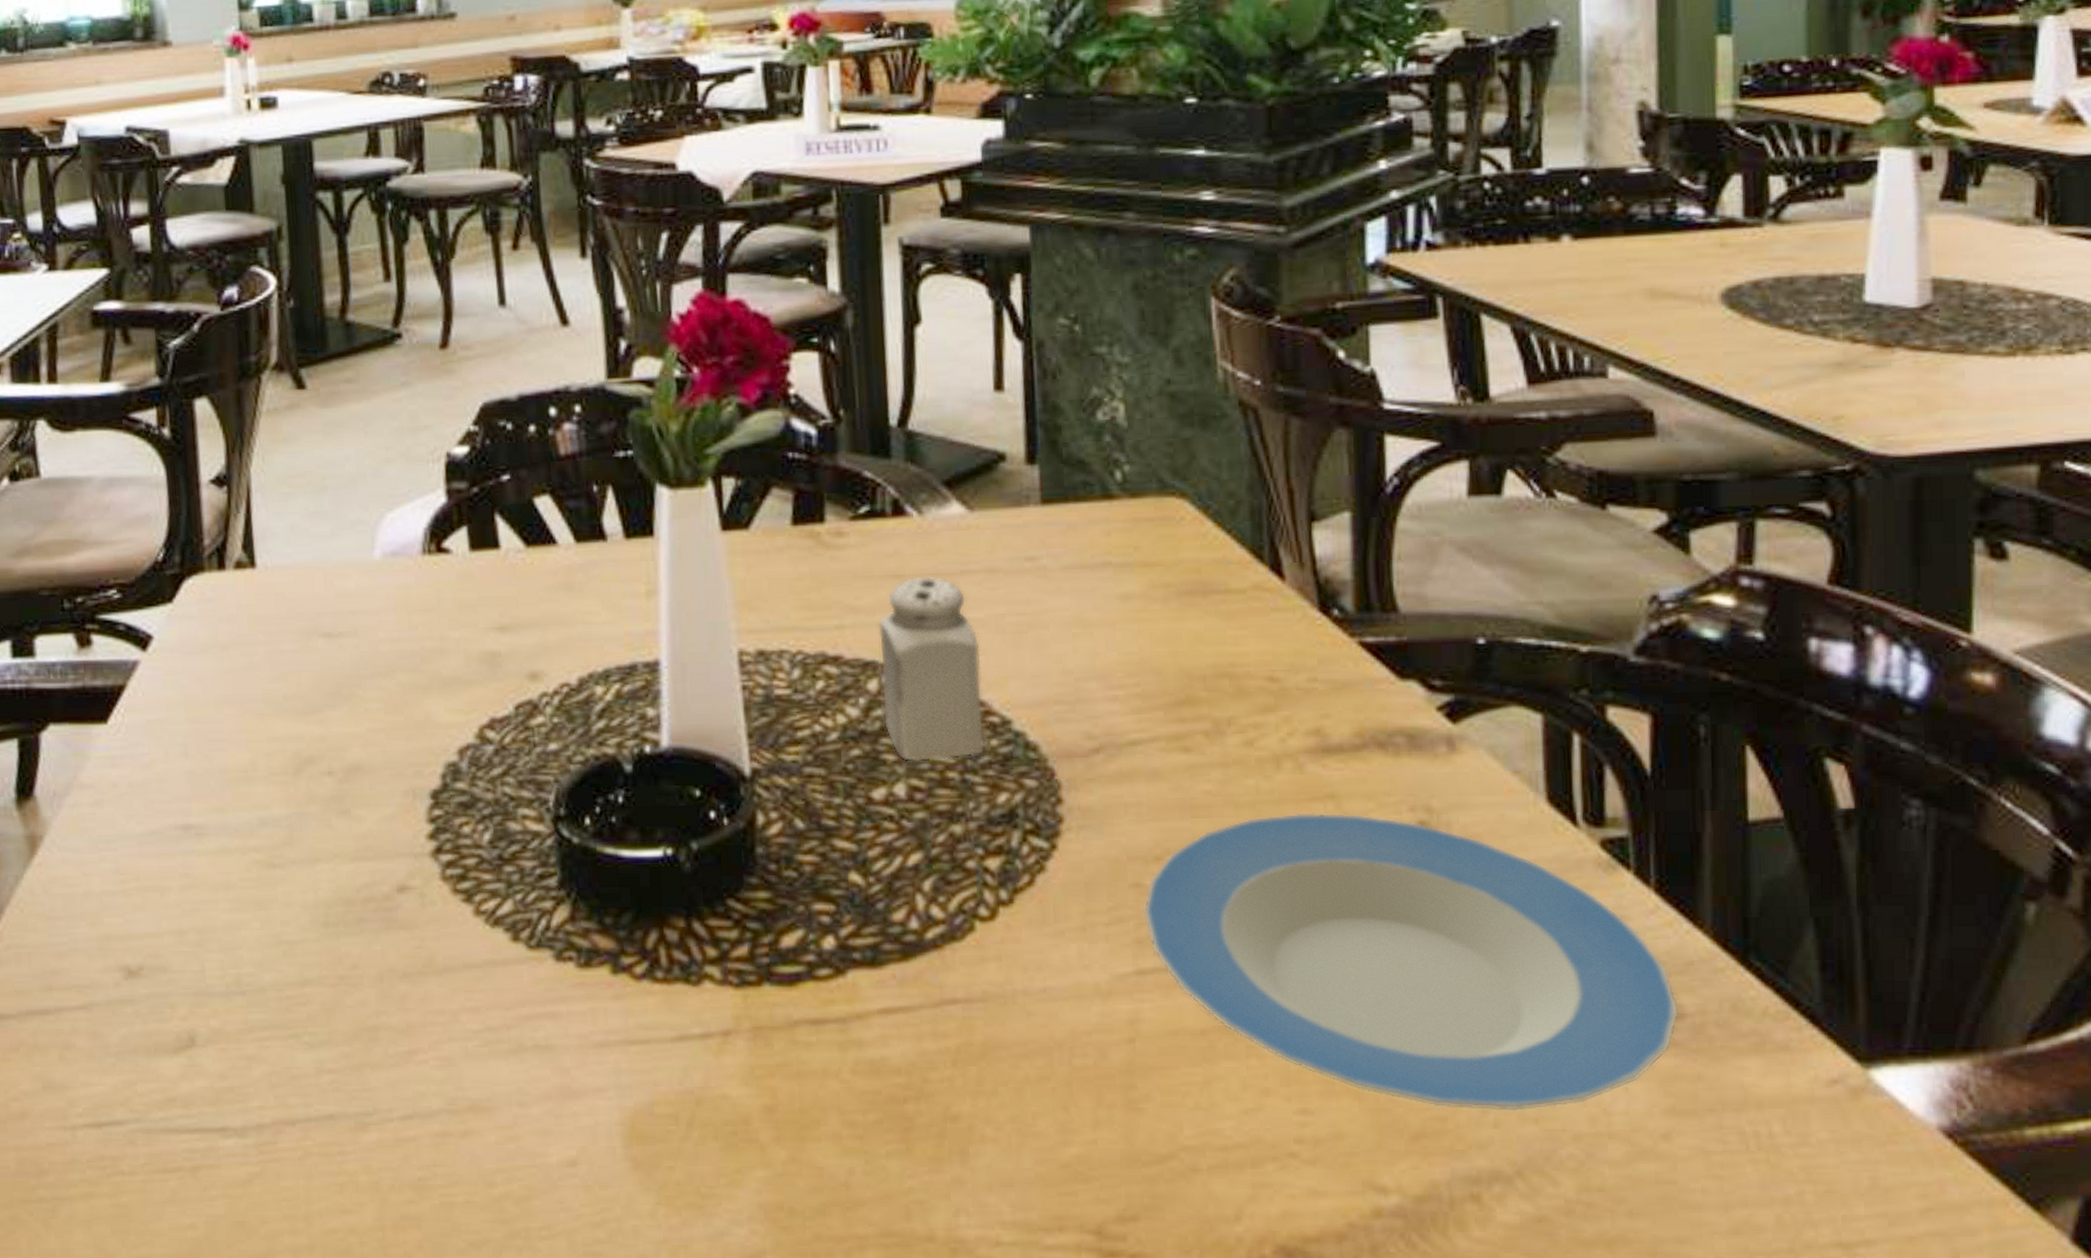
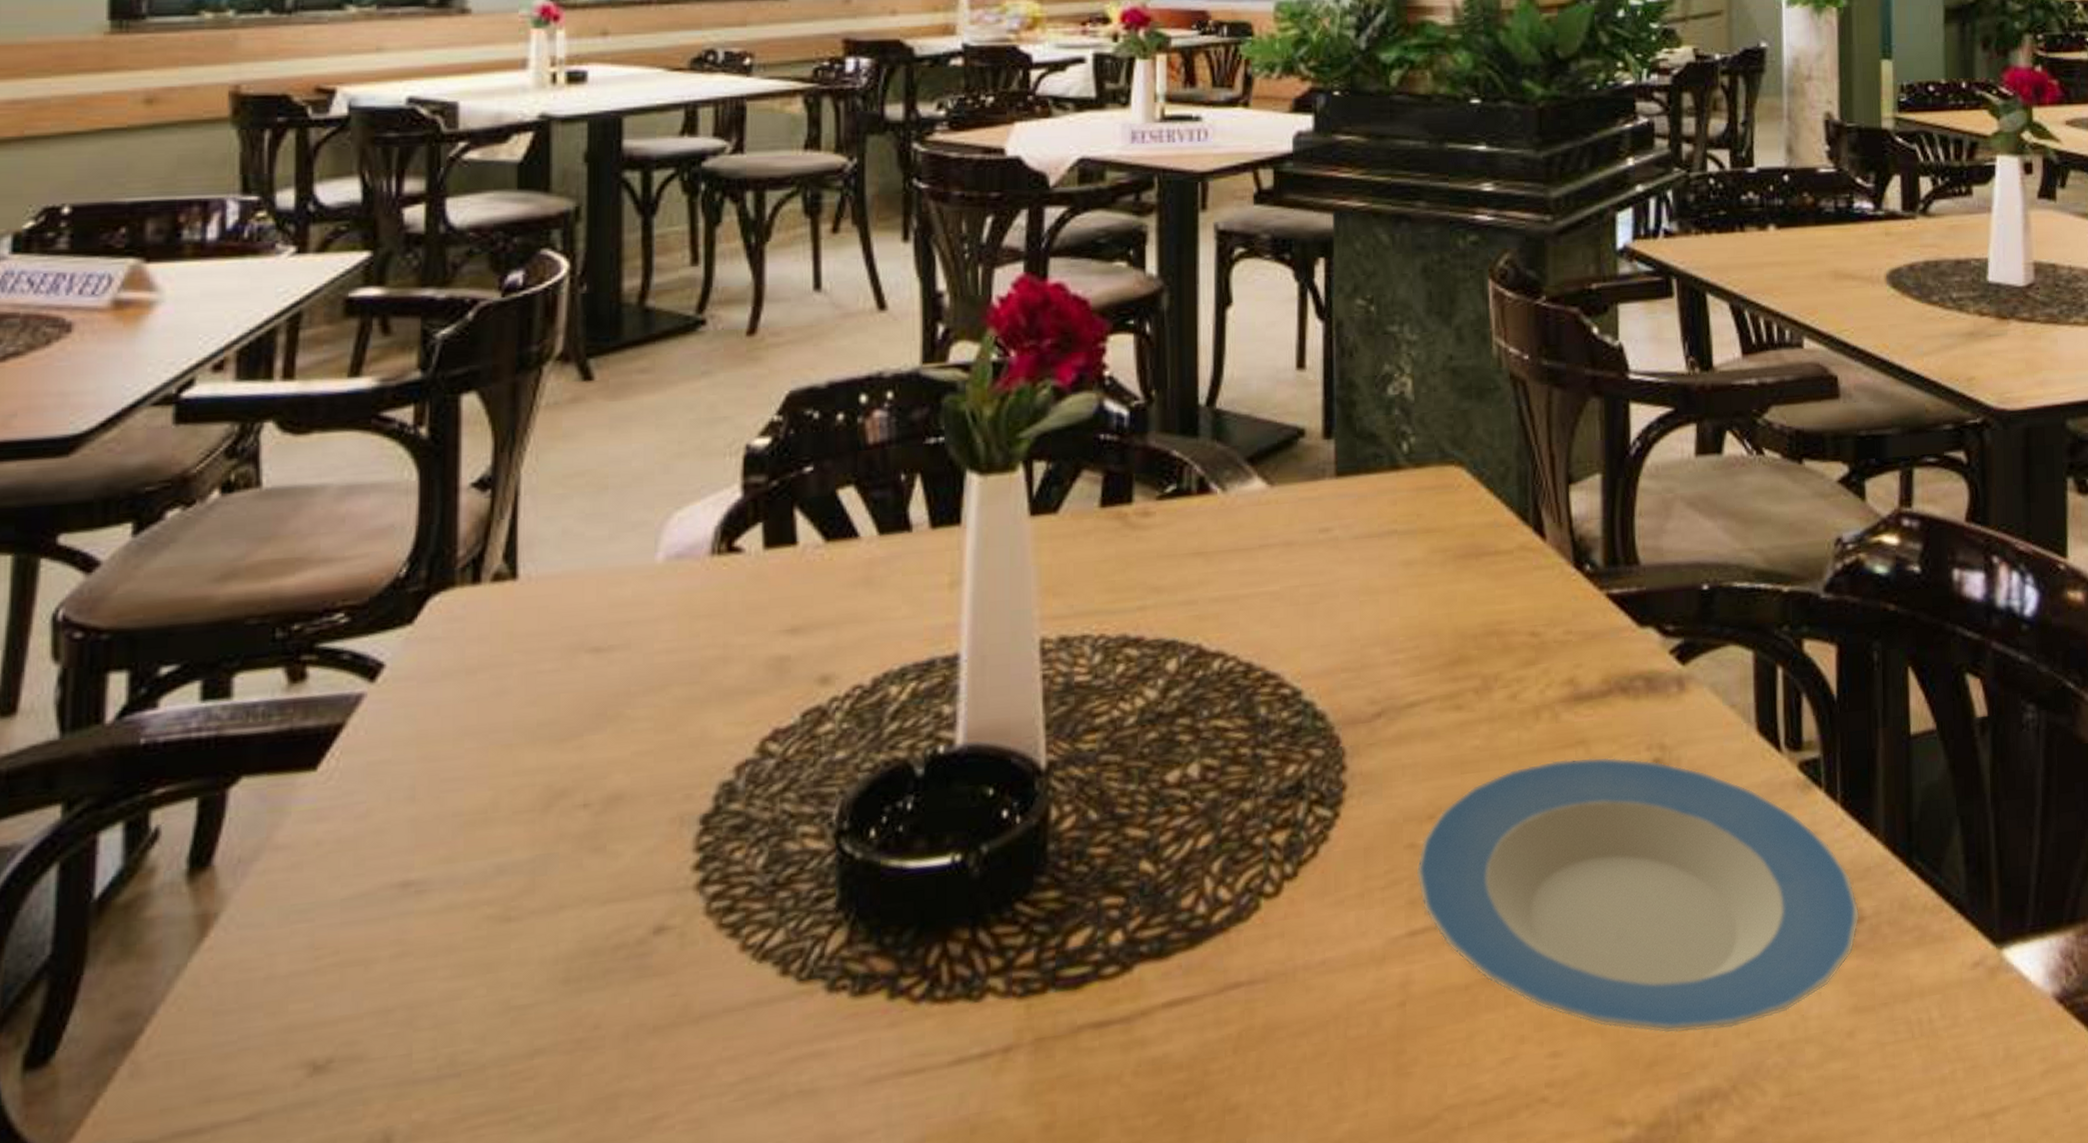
salt shaker: present [878,576,985,762] -> none [1179,552,1276,741]

